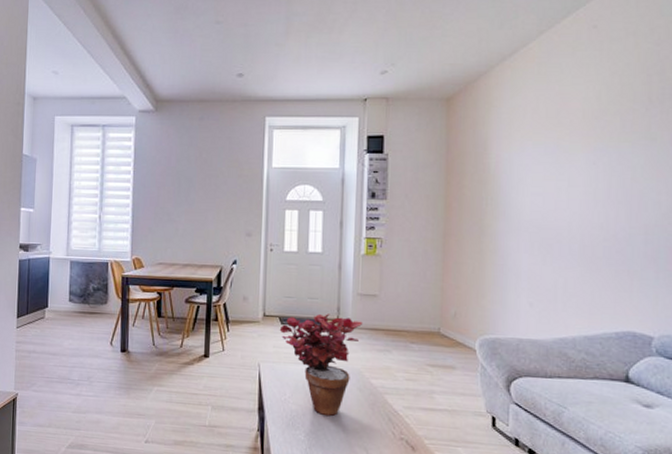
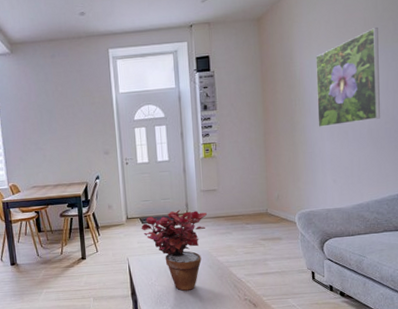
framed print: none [514,122,601,236] -> present [316,28,380,127]

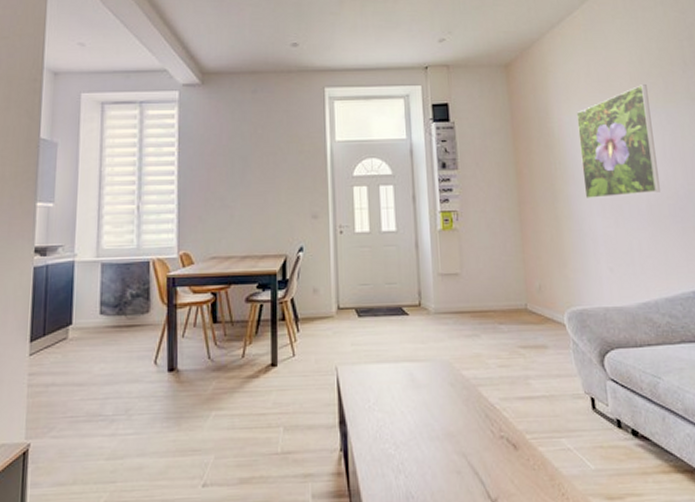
potted plant: present [141,210,208,292] -> none [356,299,448,422]

